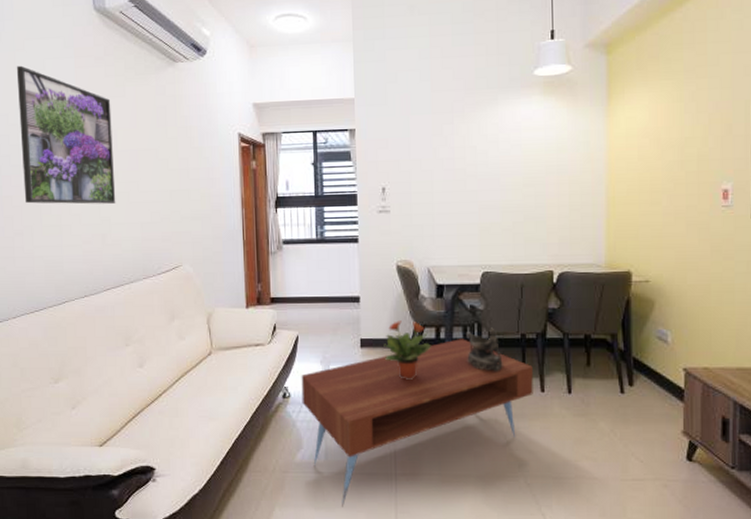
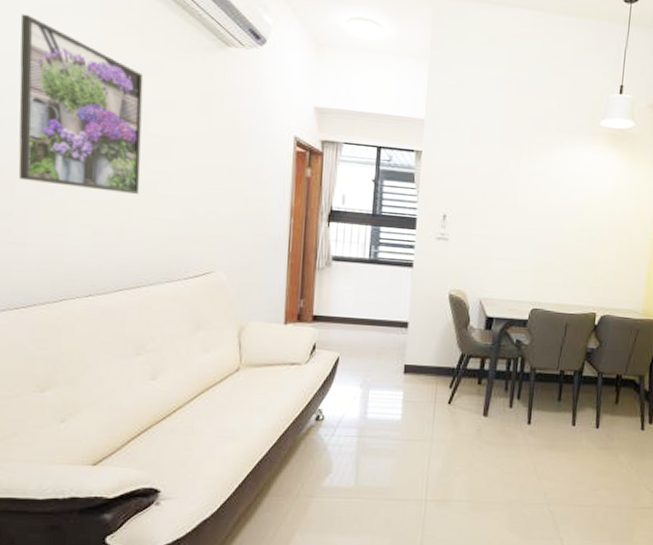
coffee table: present [301,339,533,507] -> none [336,371,567,533]
potted plant: present [383,321,431,379] -> none [427,349,474,408]
decorative bowl: present [466,327,503,372] -> none [507,362,541,405]

